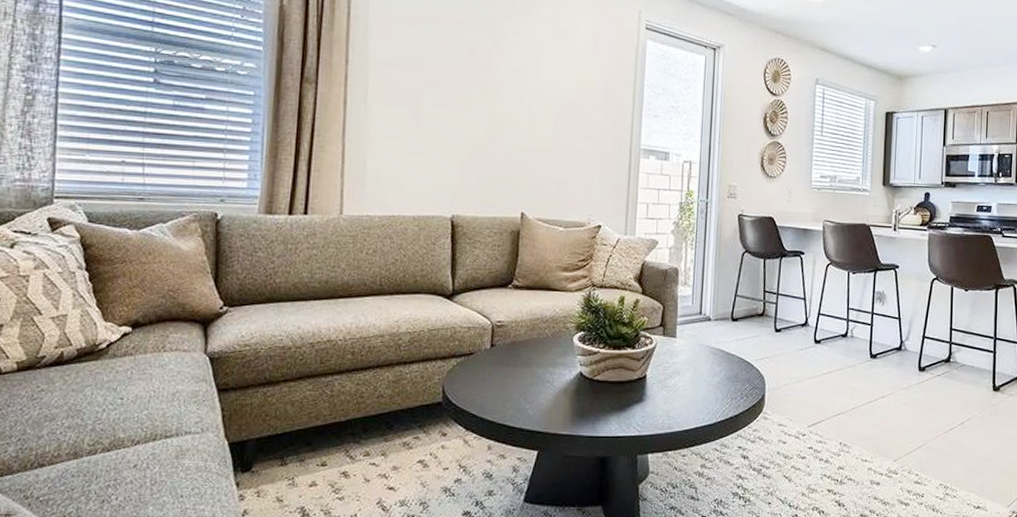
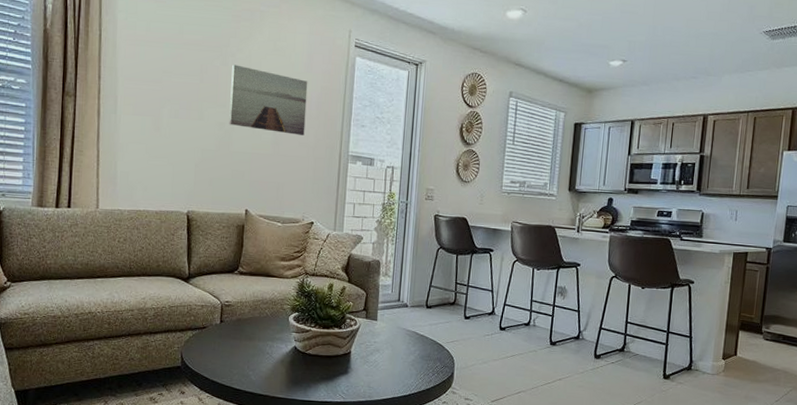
wall art: none [501,47,593,127] -> present [229,64,308,135]

